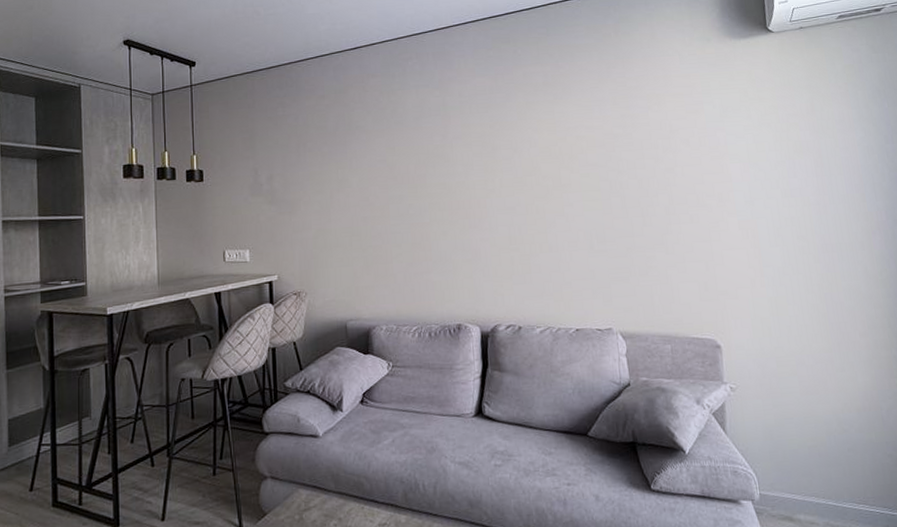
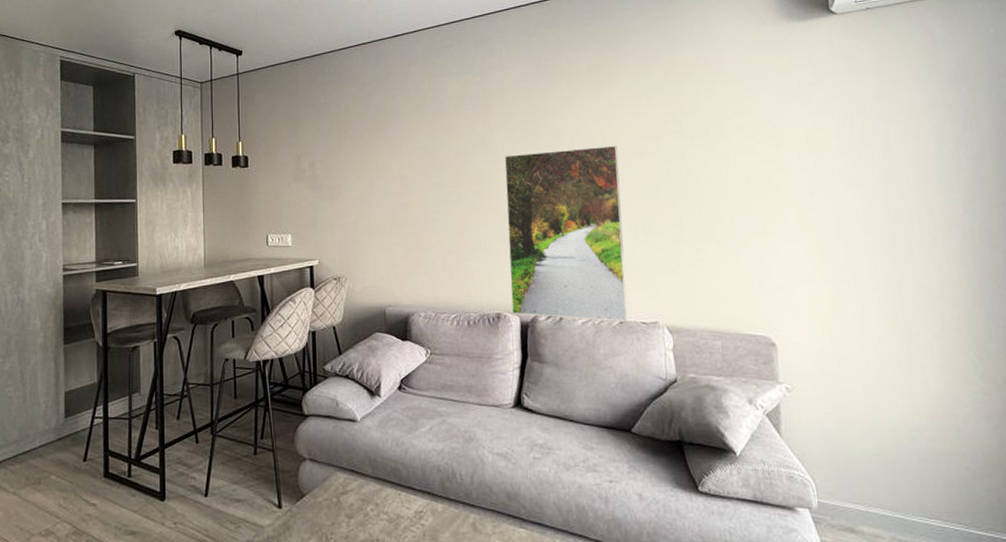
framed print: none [463,157,583,330] -> present [504,145,628,322]

